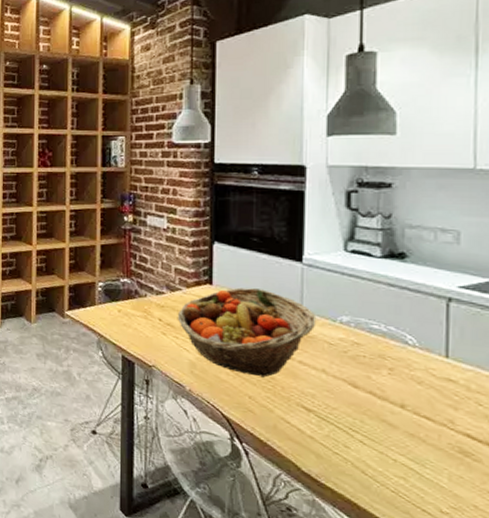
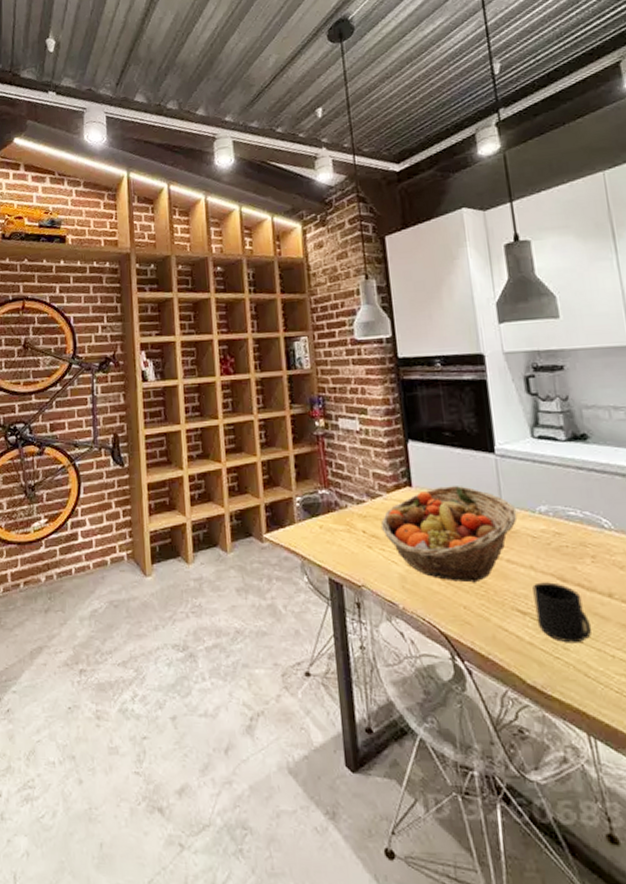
mug: none [321,385,376,444] -> present [532,582,591,643]

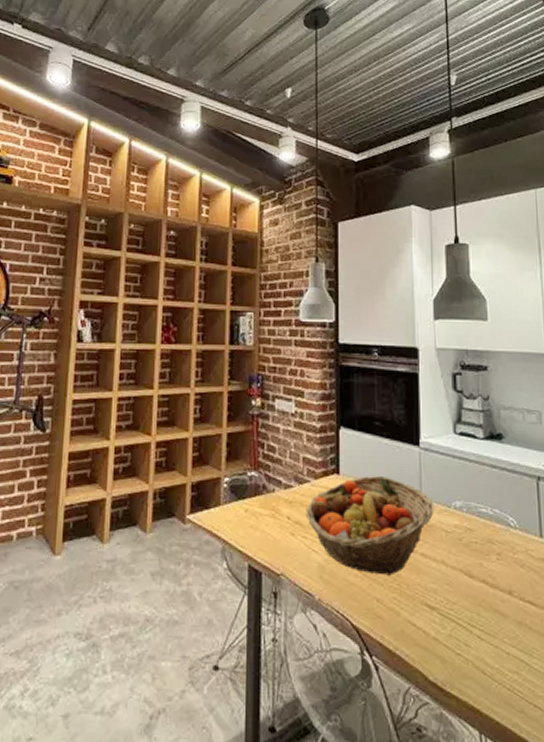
mug: present [532,582,591,643] -> none [442,577,491,640]

